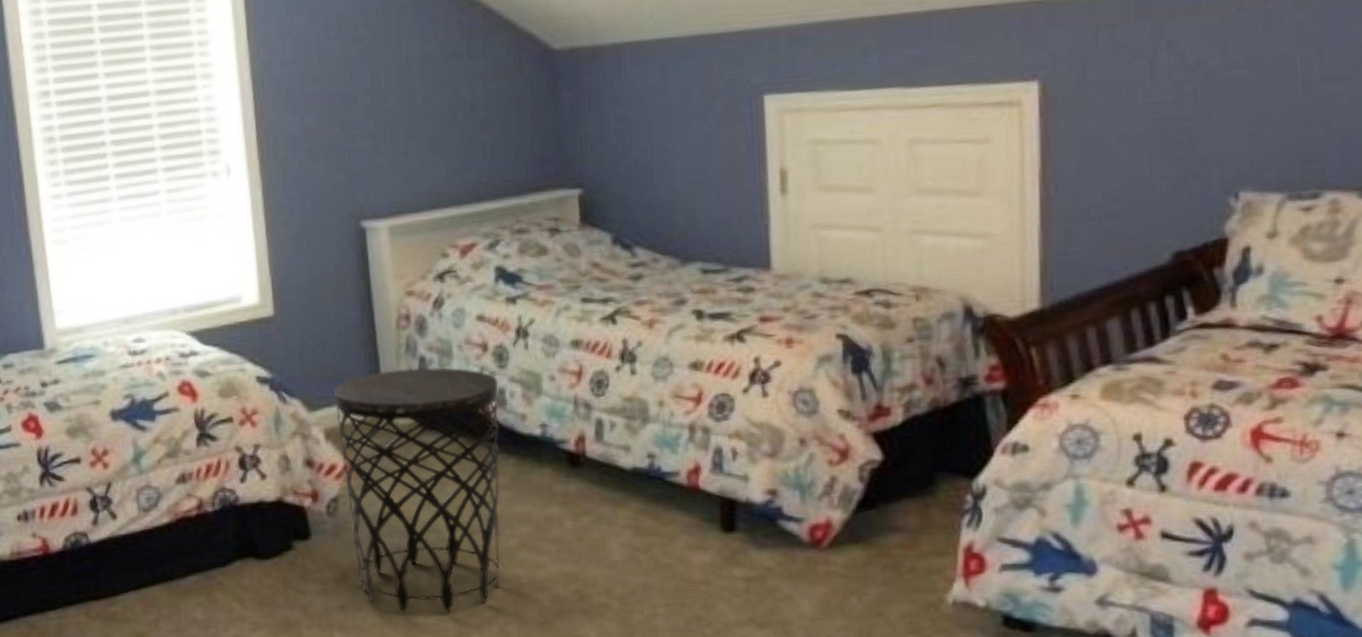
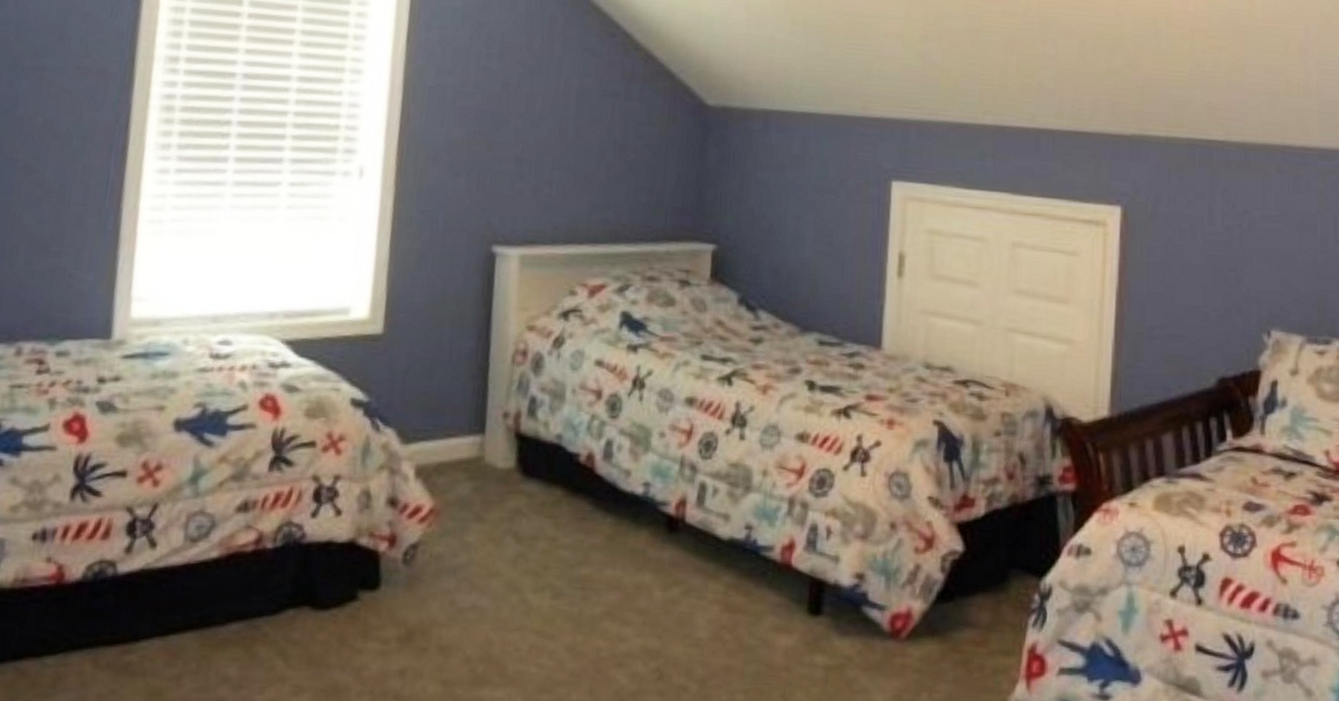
side table: present [333,367,501,613] -> none [426,407,608,686]

